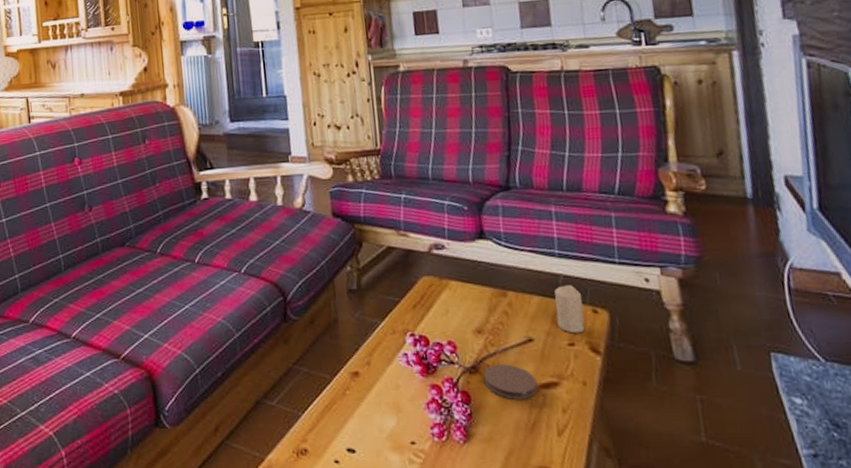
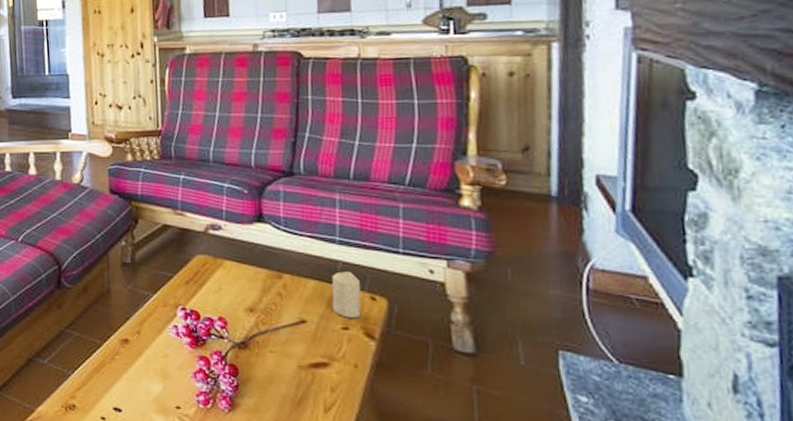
coaster: present [483,364,538,400] -> none [252,342,307,376]

